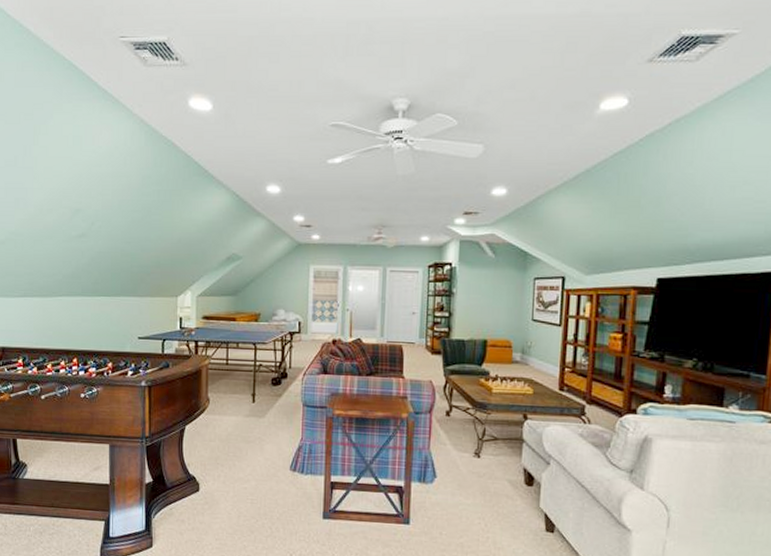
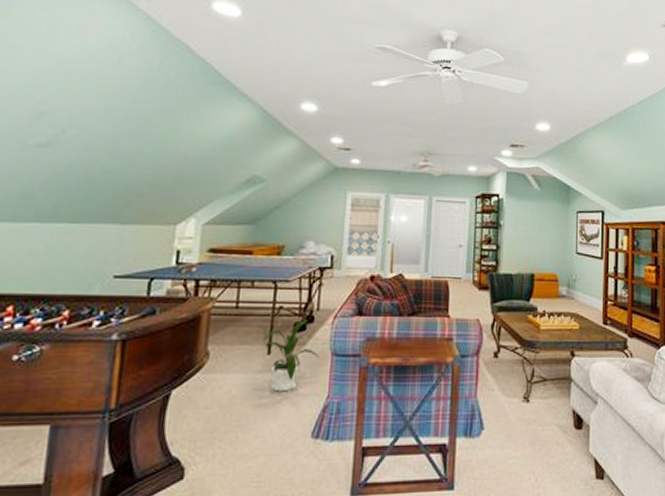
house plant: none [248,376,293,433] -> present [262,320,320,392]

